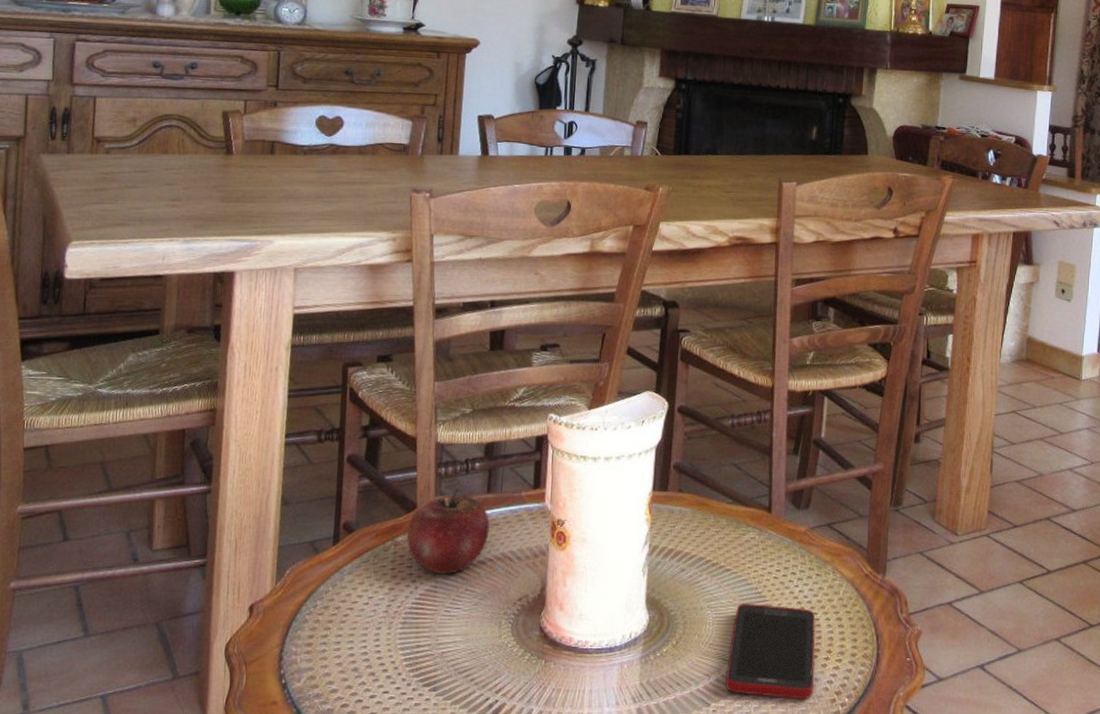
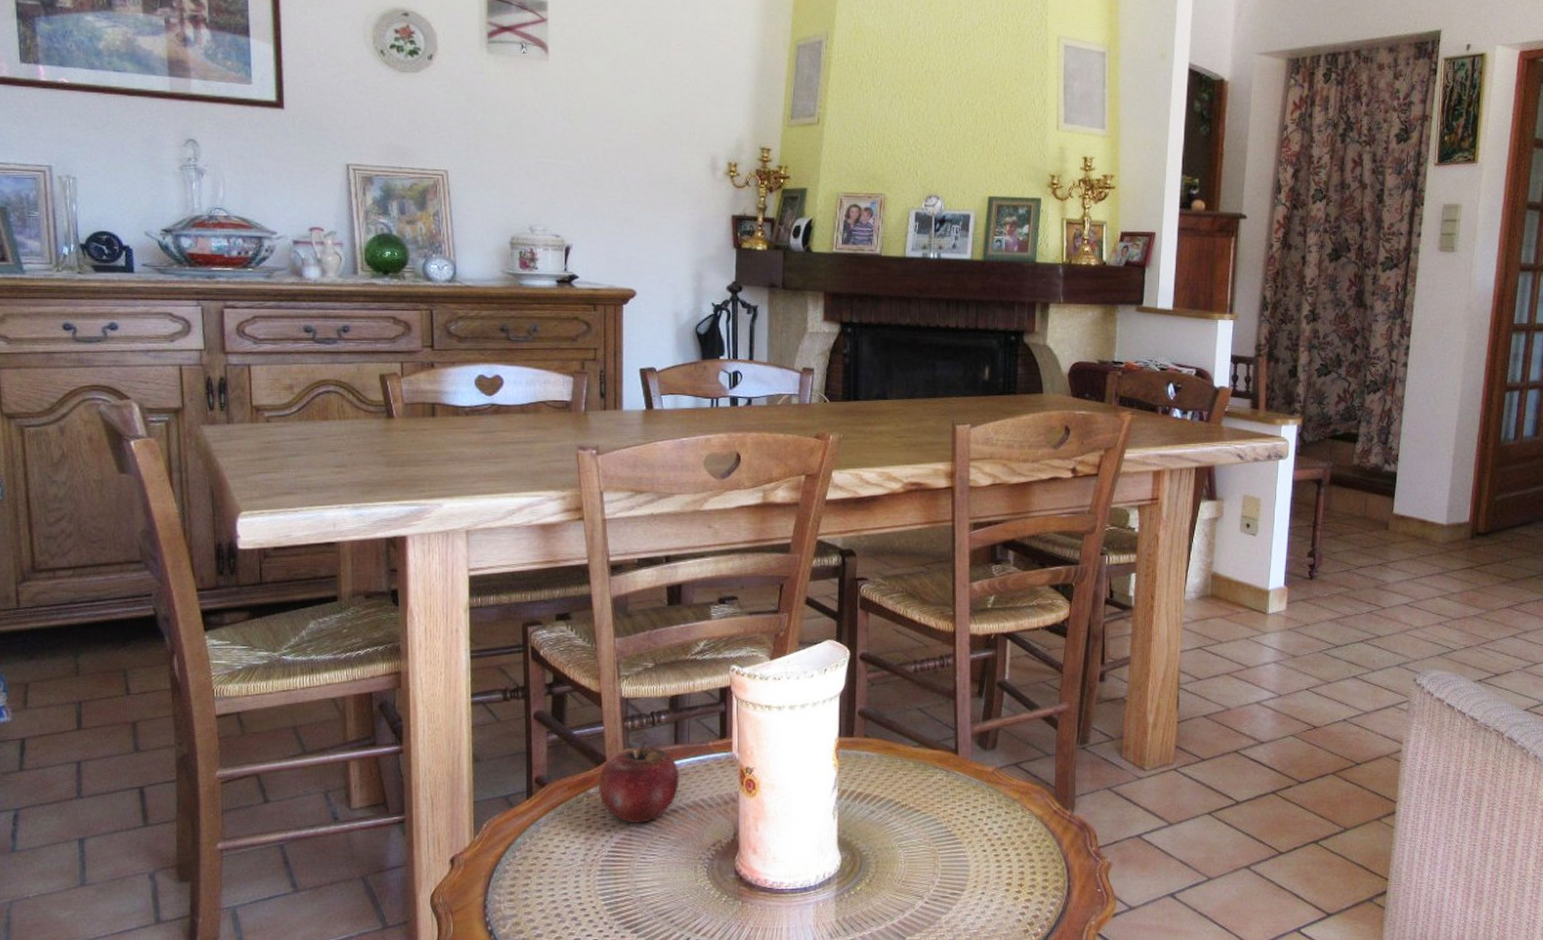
cell phone: present [726,604,816,700] -> none [920,842,1007,931]

